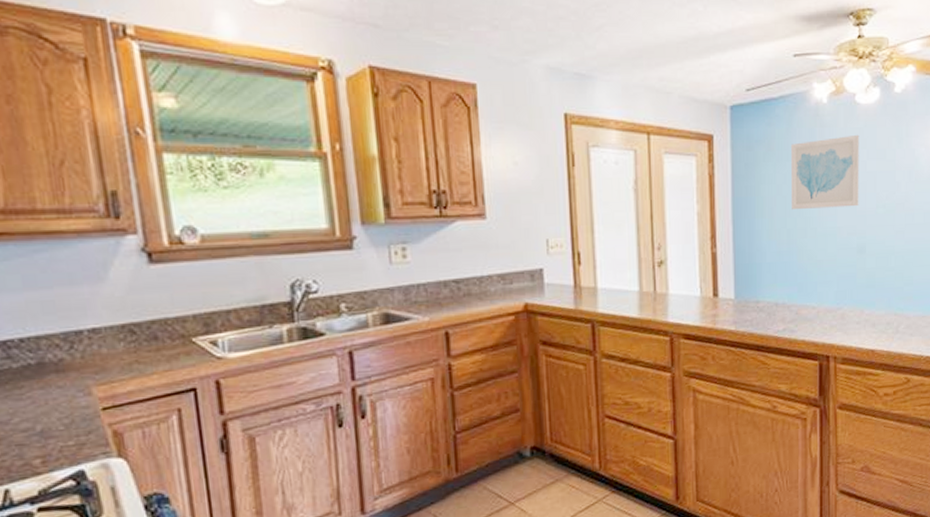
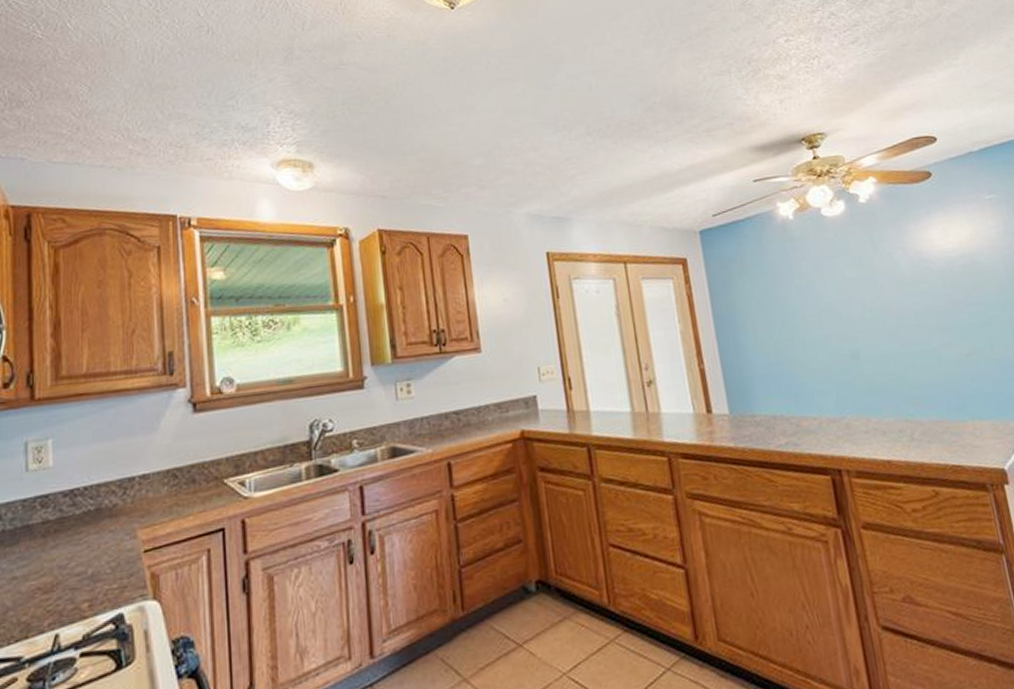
wall art: present [791,134,859,209] -> none [764,245,844,321]

